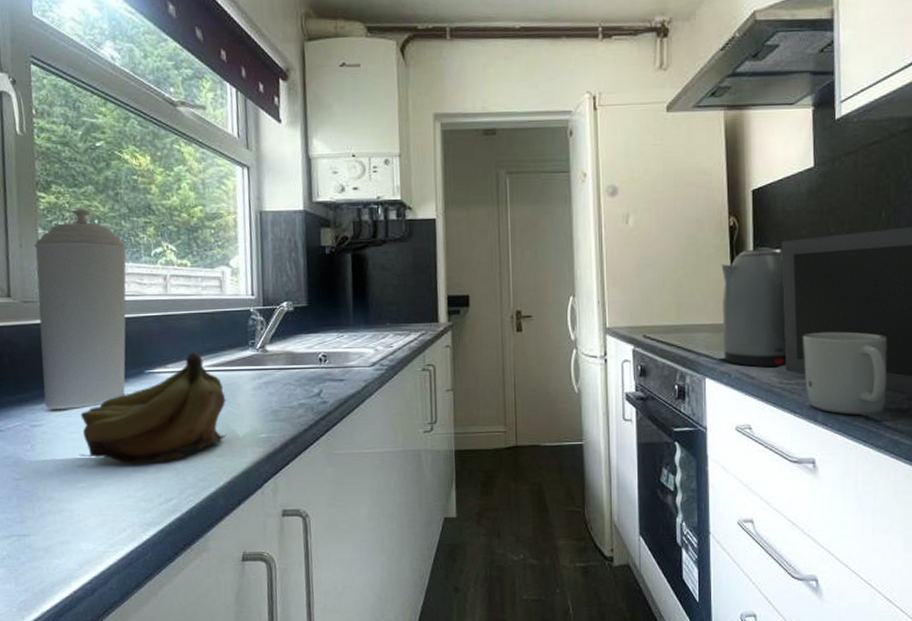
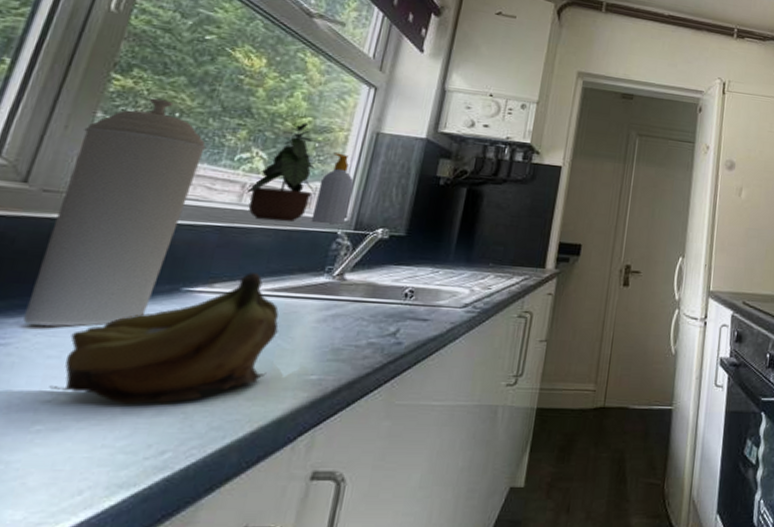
potted plant: none [167,212,224,307] -> present [244,122,316,223]
soap bottle: none [224,236,254,304] -> present [311,152,354,225]

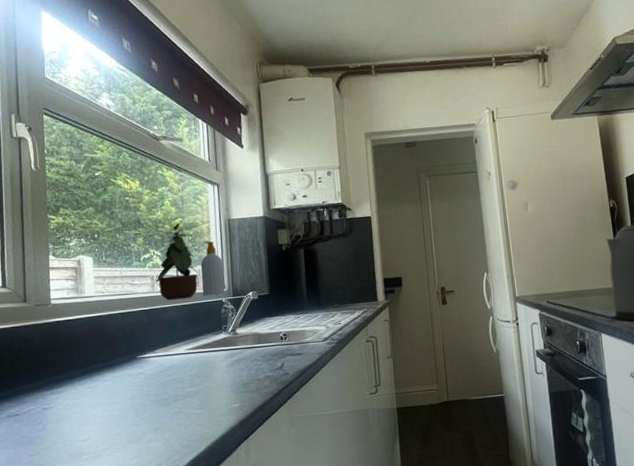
canister: present [23,98,207,327] -> none [45,226,121,394]
fruit: present [49,272,279,405] -> none [83,338,206,437]

